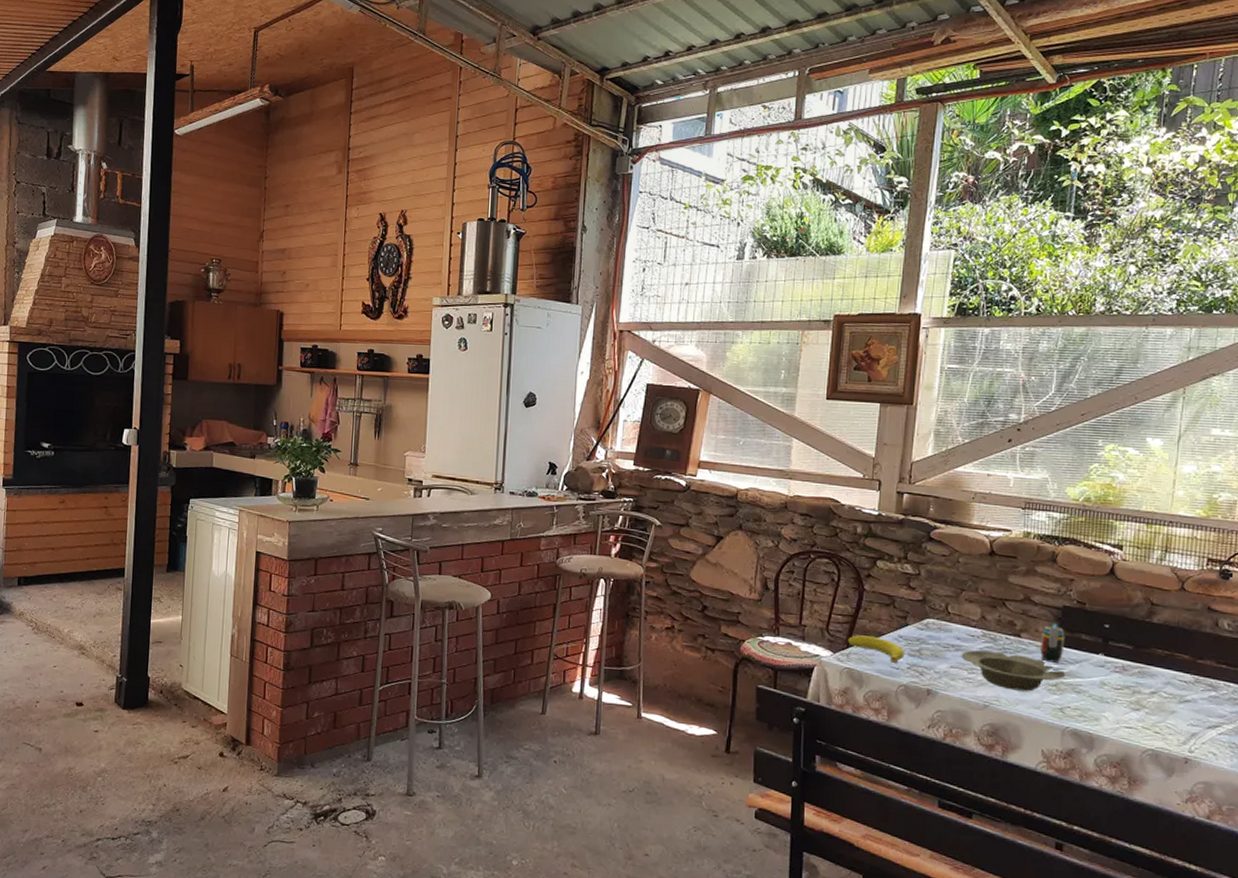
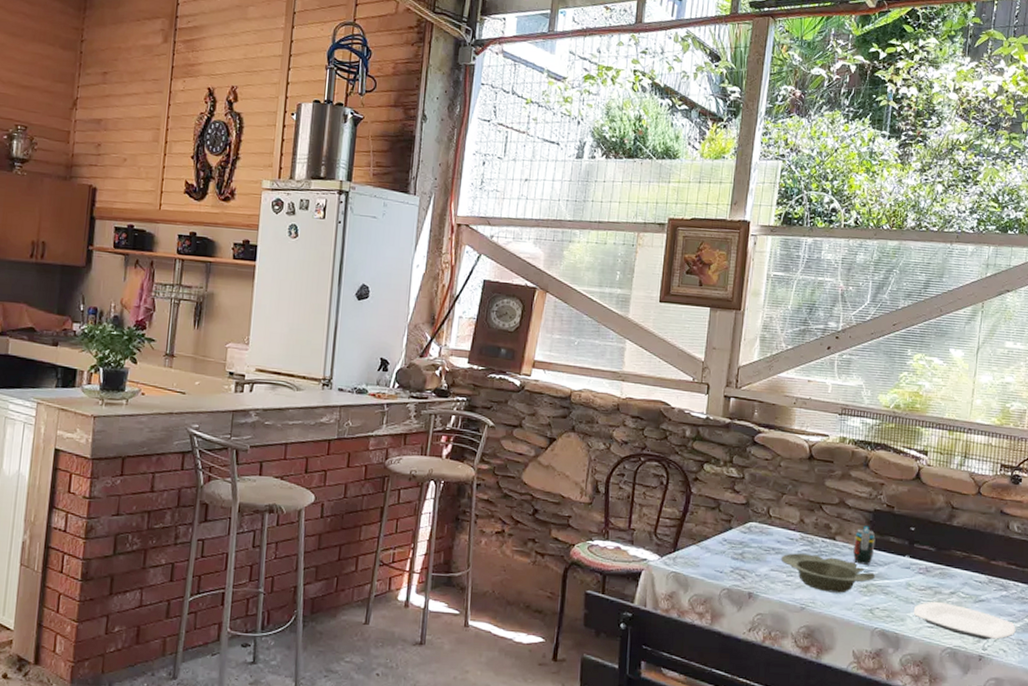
fruit: present [848,635,905,663] -> none [675,539,728,567]
plate: none [1109,701,1228,742] -> present [913,601,1016,640]

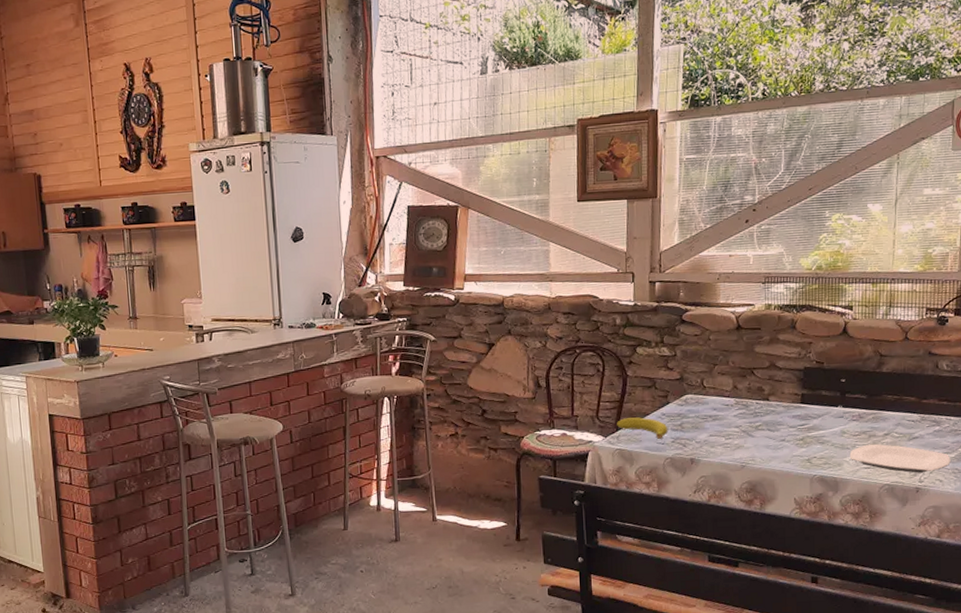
fruit: none [675,539,728,567] -> present [617,417,668,439]
bowl: present [780,553,875,593] -> none [718,416,810,449]
beverage can: present [853,525,876,565] -> none [787,383,808,420]

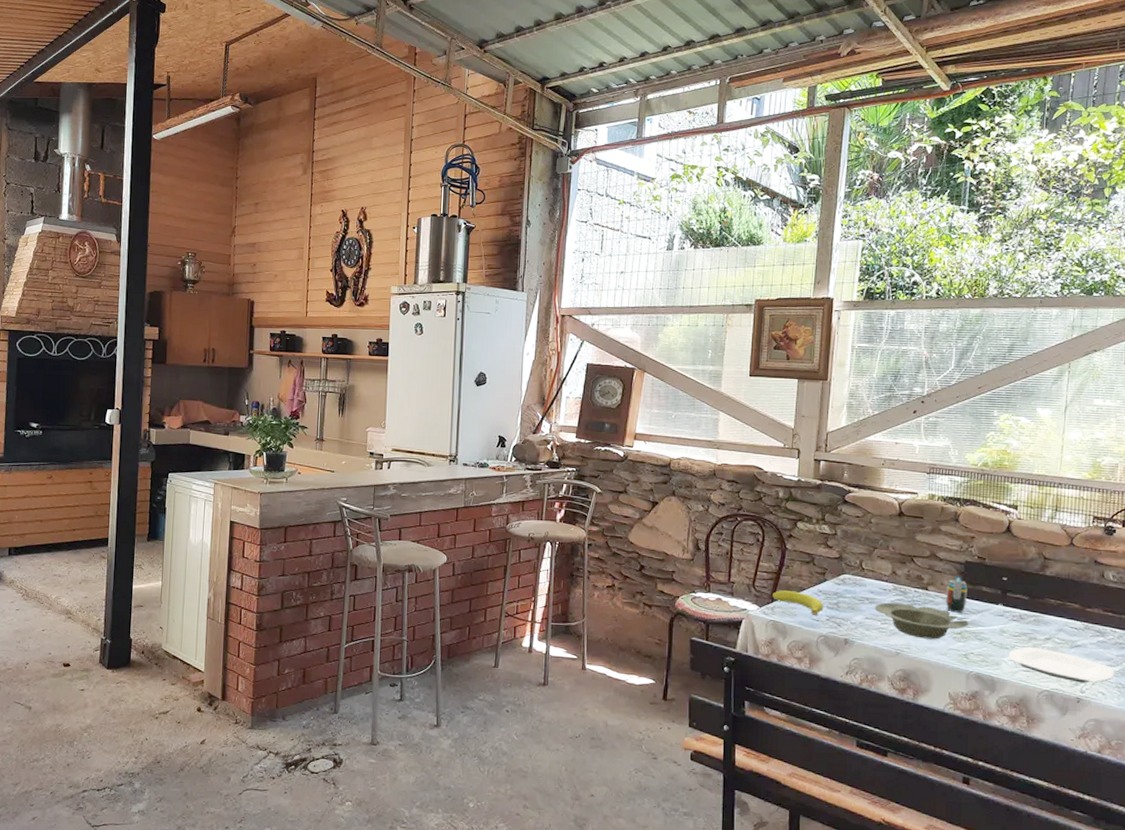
bowl: none [718,416,810,449] -> present [874,602,968,640]
beverage can: none [787,383,808,420] -> present [946,576,968,613]

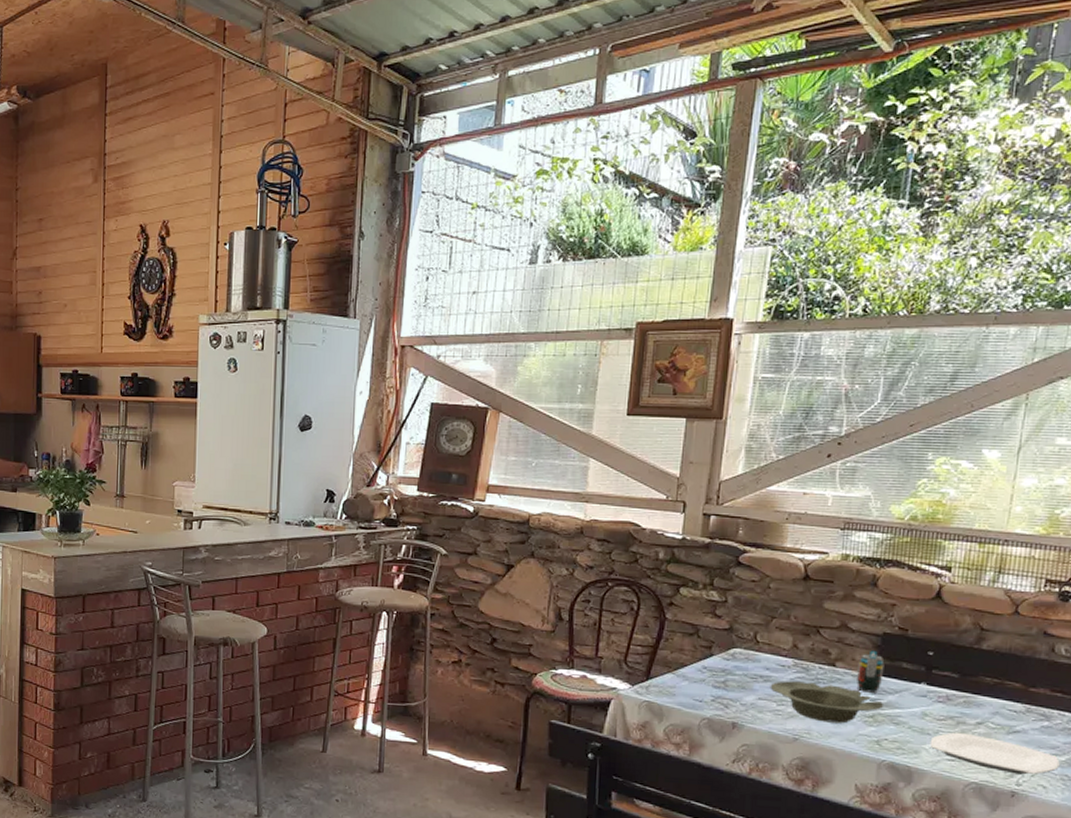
fruit: present [772,590,824,615] -> none [647,666,709,695]

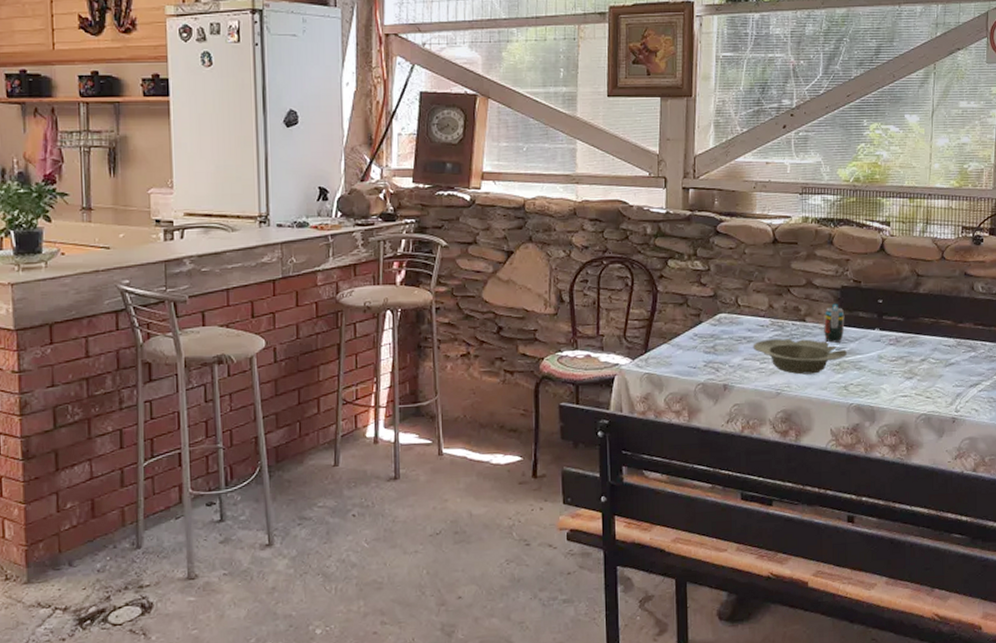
plate: present [929,732,1060,775] -> none [886,370,986,402]

